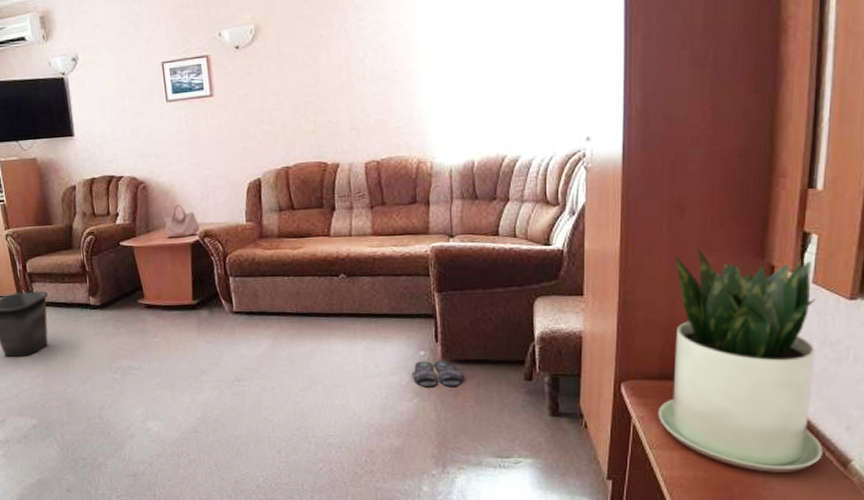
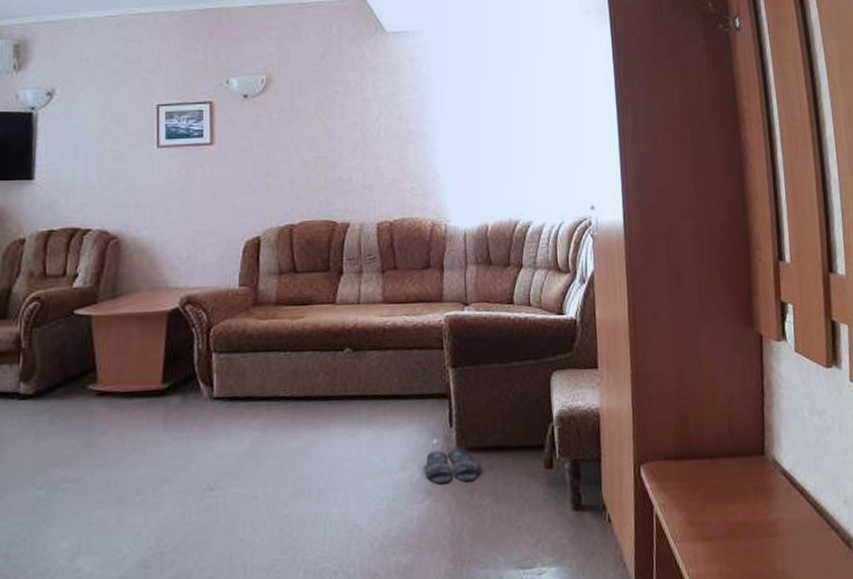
handbag: present [164,204,200,238] -> none [135,265,182,306]
planter: present [657,247,823,472] -> none [677,316,829,560]

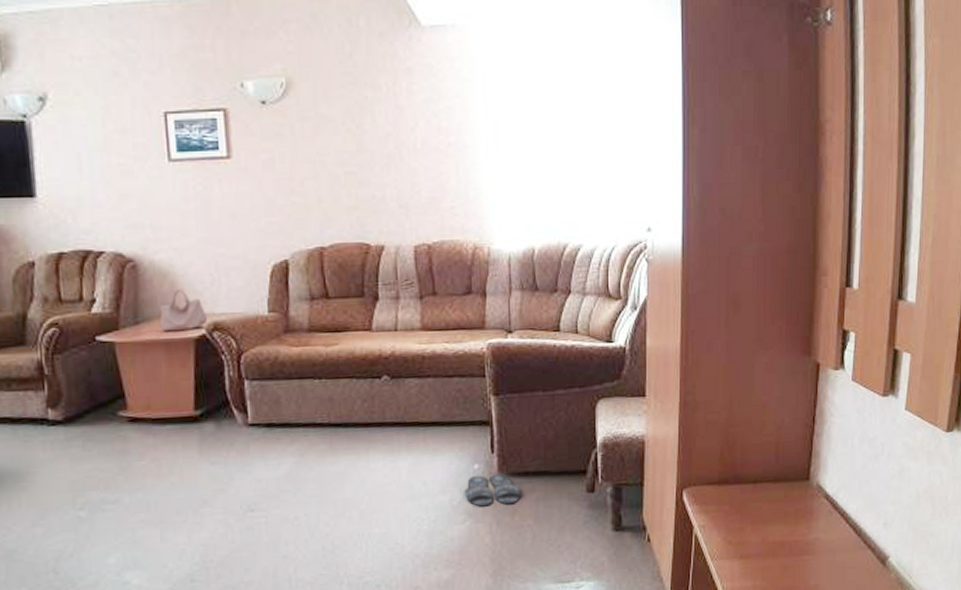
handbag: none [135,265,182,306] -> present [159,289,208,332]

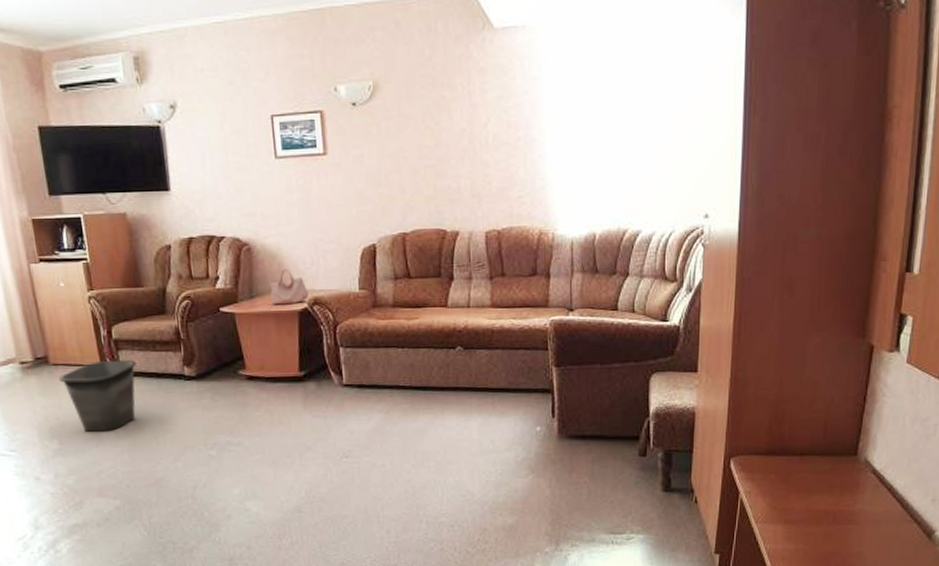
slippers: present [464,474,521,507] -> none [527,436,578,464]

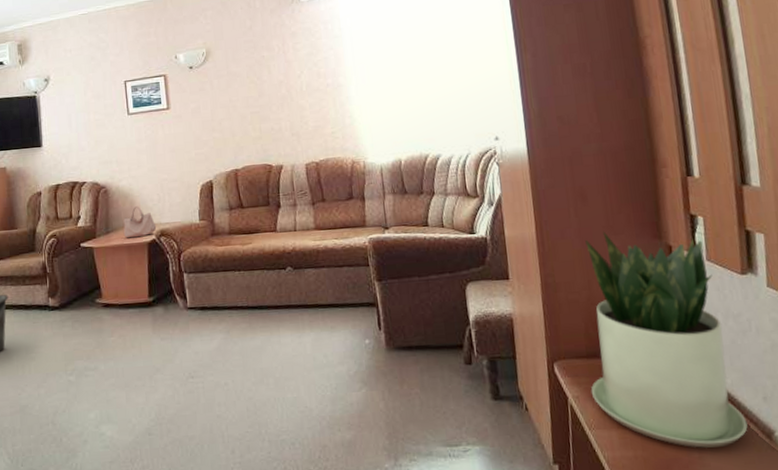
planter: none [763,326,911,544] -> present [585,231,748,448]

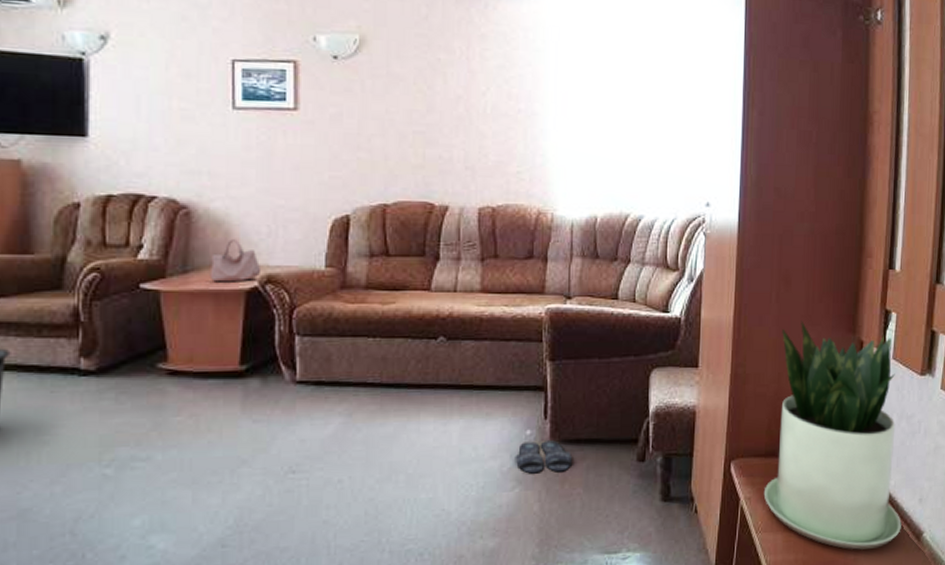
slippers: none [358,348,407,377] -> present [515,440,572,474]

